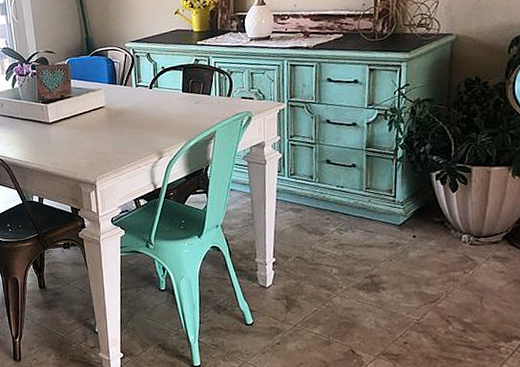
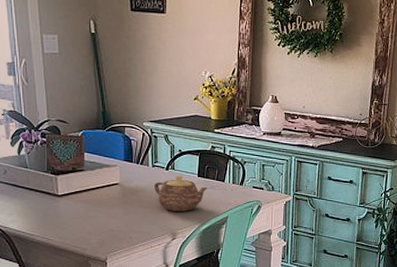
teapot: none [138,93,194,130] -> present [153,176,208,211]

